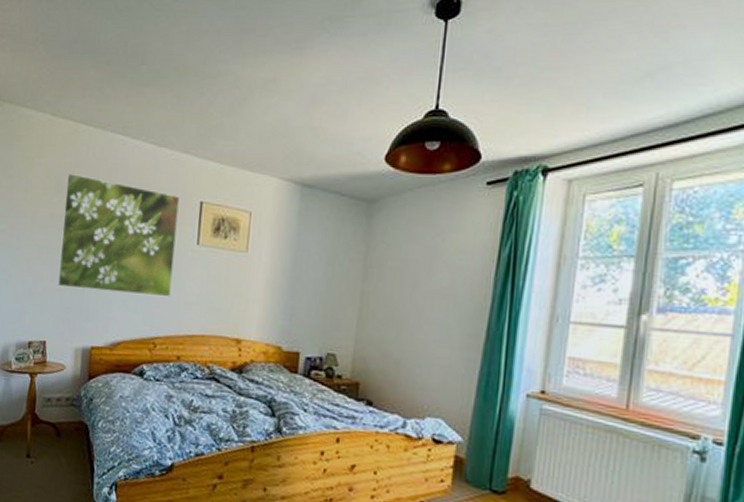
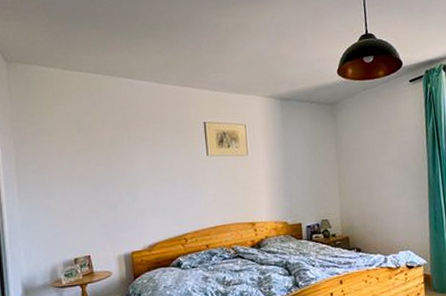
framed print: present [57,172,180,298] -> none [86,114,192,209]

